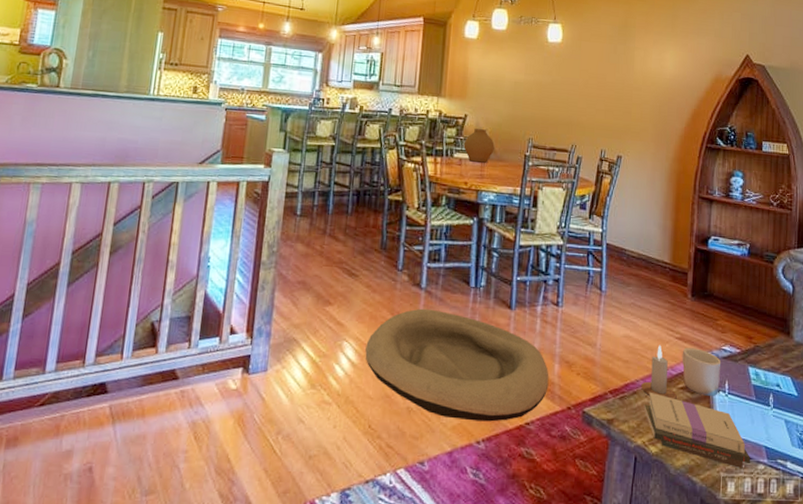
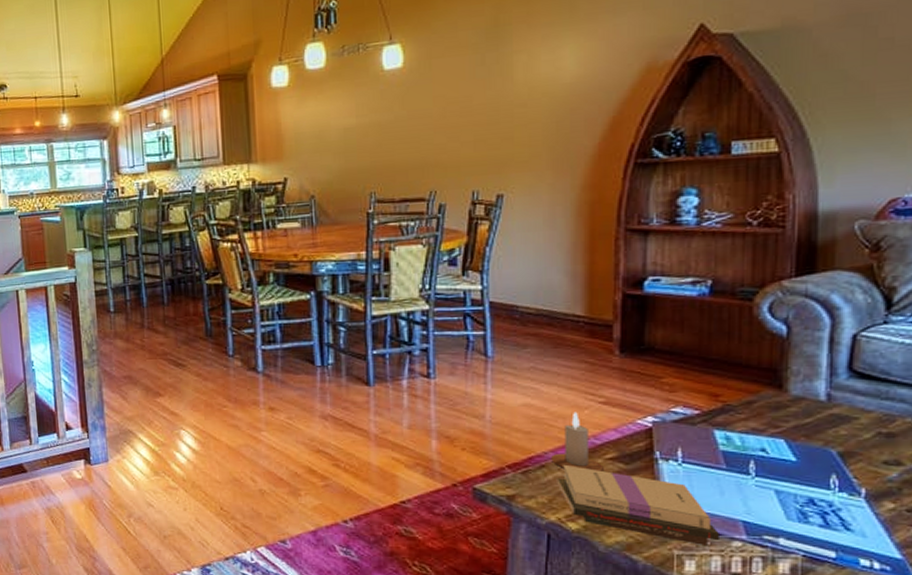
dog bed: present [365,308,549,422] -> none [205,392,426,501]
vase: present [463,129,495,164] -> none [287,191,327,231]
mug: present [682,347,721,397] -> none [609,412,670,467]

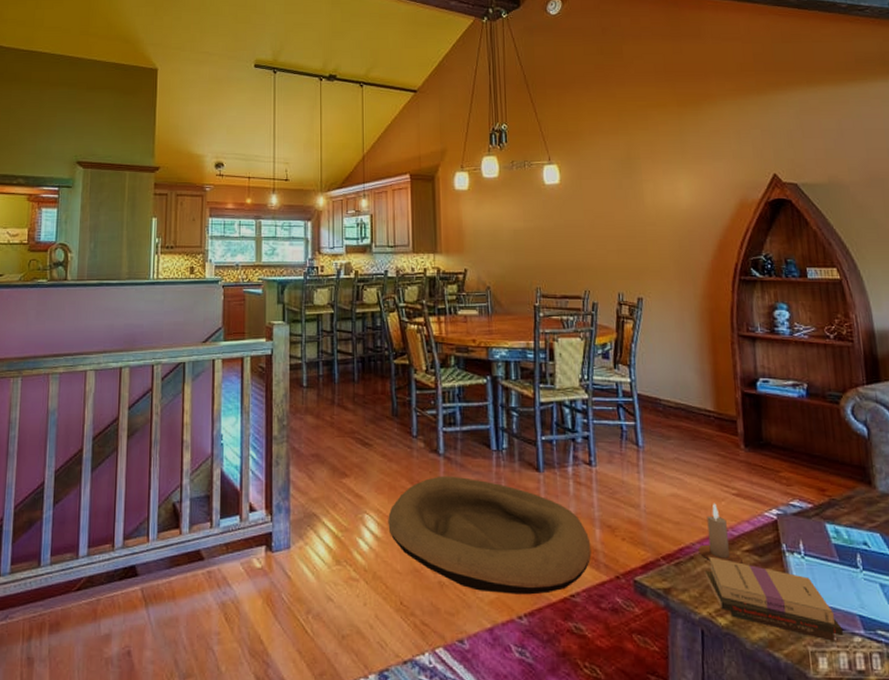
dog bed: none [205,392,426,501] -> present [388,475,591,595]

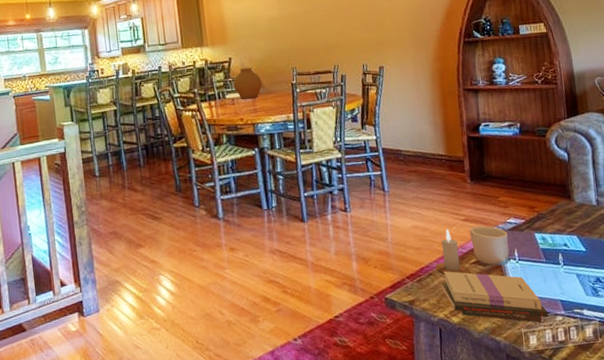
dog bed: present [388,475,591,595] -> none [180,234,350,324]
vase: none [467,283,500,319] -> present [233,68,262,100]
mug: none [742,505,793,560] -> present [469,225,510,266]

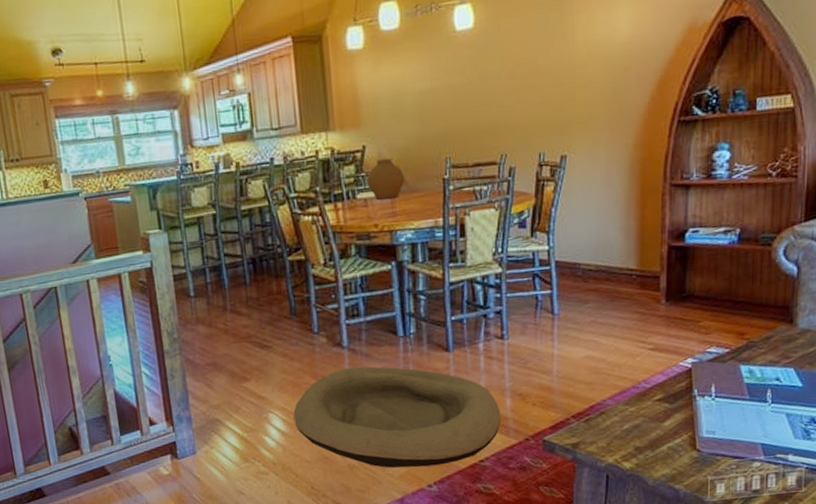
dog bed: none [180,234,350,324] -> present [293,366,501,468]
candle: present [435,229,470,274] -> none [609,359,652,413]
books: present [440,271,548,323] -> none [614,409,743,469]
mug: present [469,225,510,266] -> none [657,356,706,404]

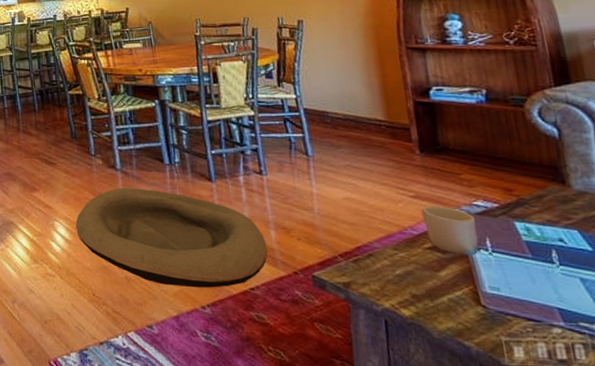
vase: present [366,159,405,200] -> none [130,18,163,50]
mug: none [657,356,706,404] -> present [421,206,479,256]

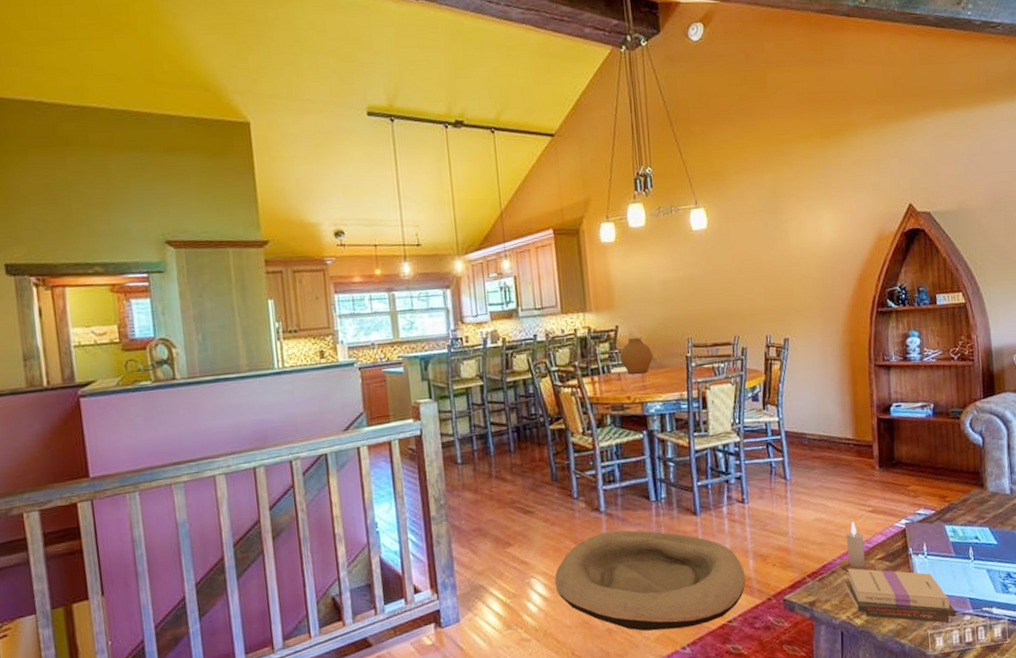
vase: none [130,18,163,50] -> present [619,338,653,375]
candle: none [376,205,425,260] -> present [839,521,876,572]
books: none [384,253,540,332] -> present [844,568,956,623]
mug: present [421,206,479,256] -> none [876,517,918,562]

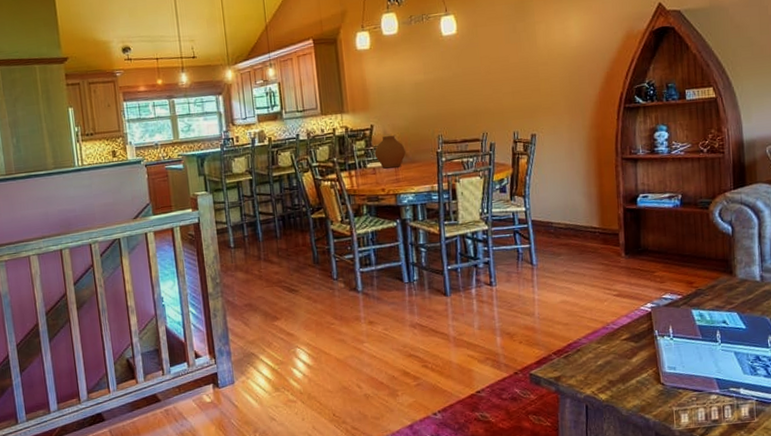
dog bed: present [554,530,746,631] -> none [317,308,494,398]
candle: present [839,521,876,572] -> none [584,304,621,351]
books: present [844,568,956,623] -> none [589,347,702,401]

